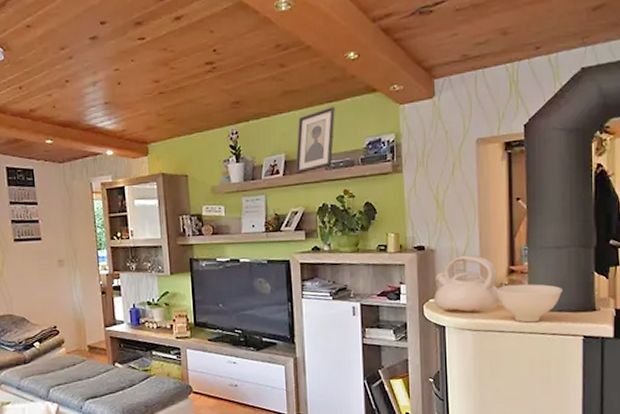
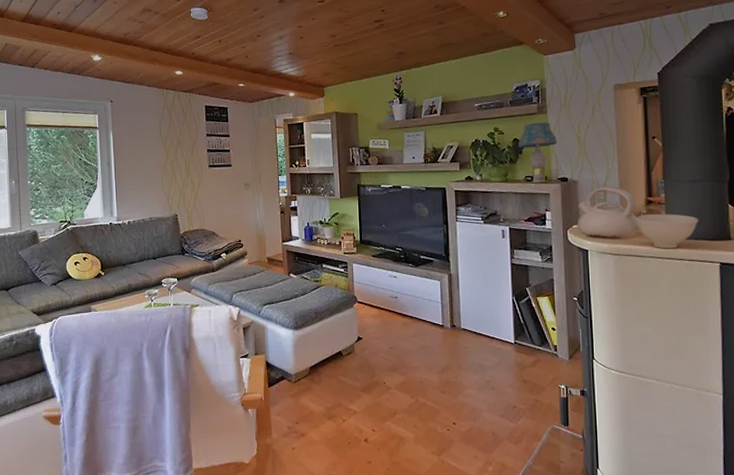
picture frame: present [295,106,335,174] -> none [451,57,487,113]
table lamp: none [370,183,414,254] -> present [518,122,558,184]

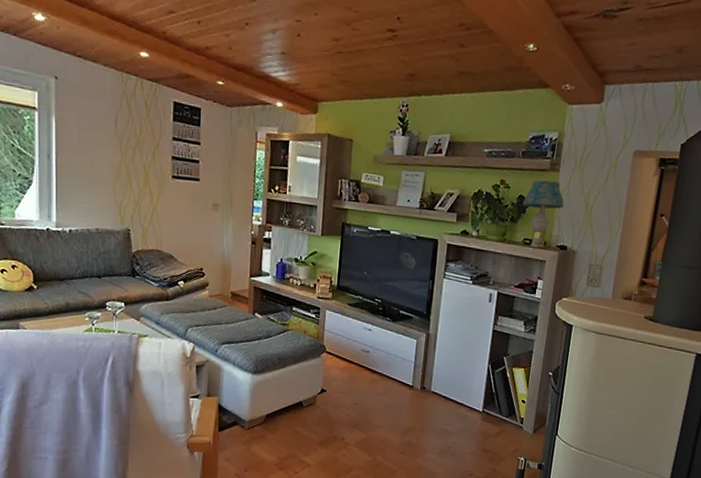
teapot: present [577,186,640,238] -> none [566,261,630,318]
bowl: present [635,213,699,249] -> none [625,295,687,334]

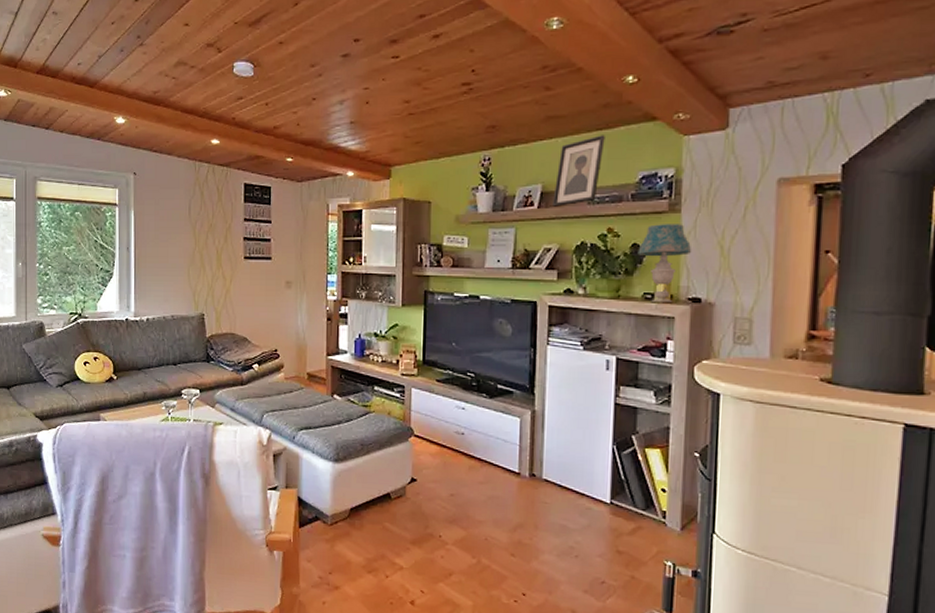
picture frame: none [458,95,506,157] -> present [553,135,605,207]

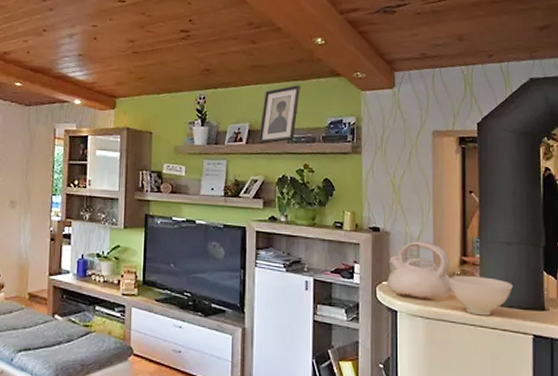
table lamp: present [637,224,692,304] -> none [329,163,371,232]
teapot: none [707,312,796,382] -> present [387,241,453,300]
bowl: none [789,352,881,401] -> present [448,275,514,316]

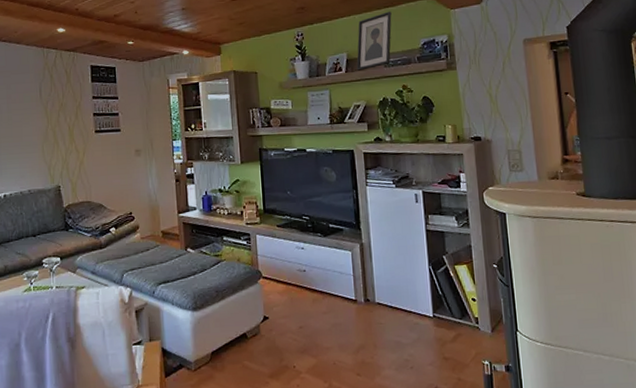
teapot: present [387,241,453,300] -> none [492,145,558,200]
bowl: present [448,275,514,316] -> none [552,172,617,210]

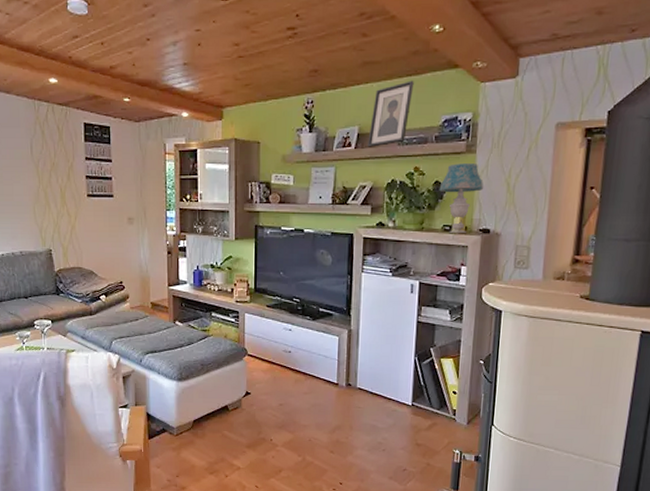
table lamp: none [428,79,469,144] -> present [439,163,484,234]

